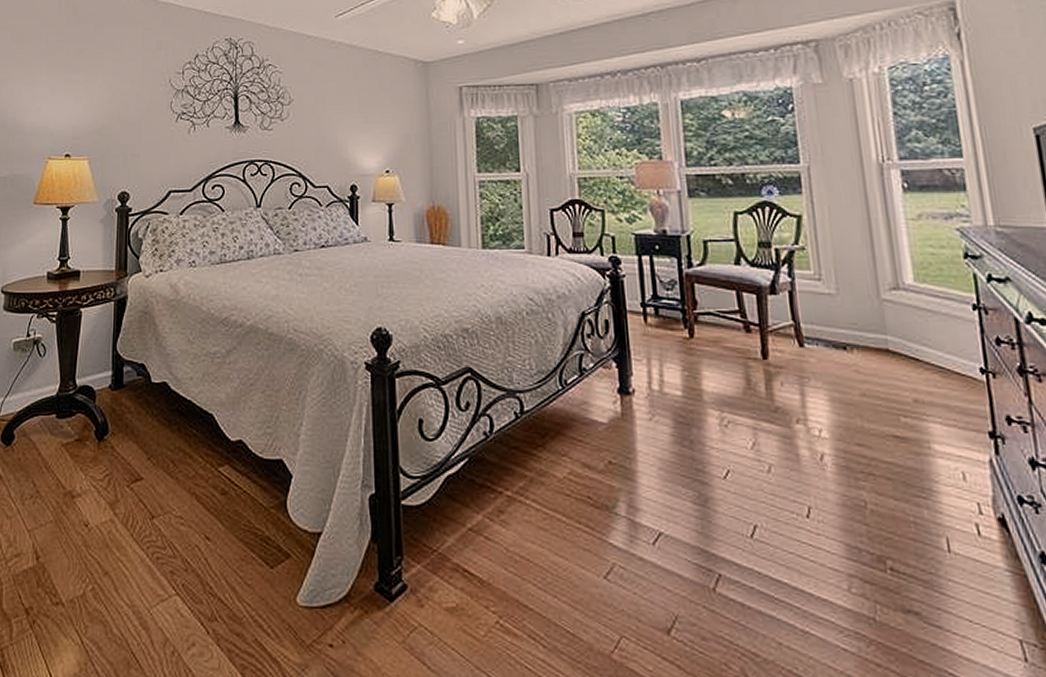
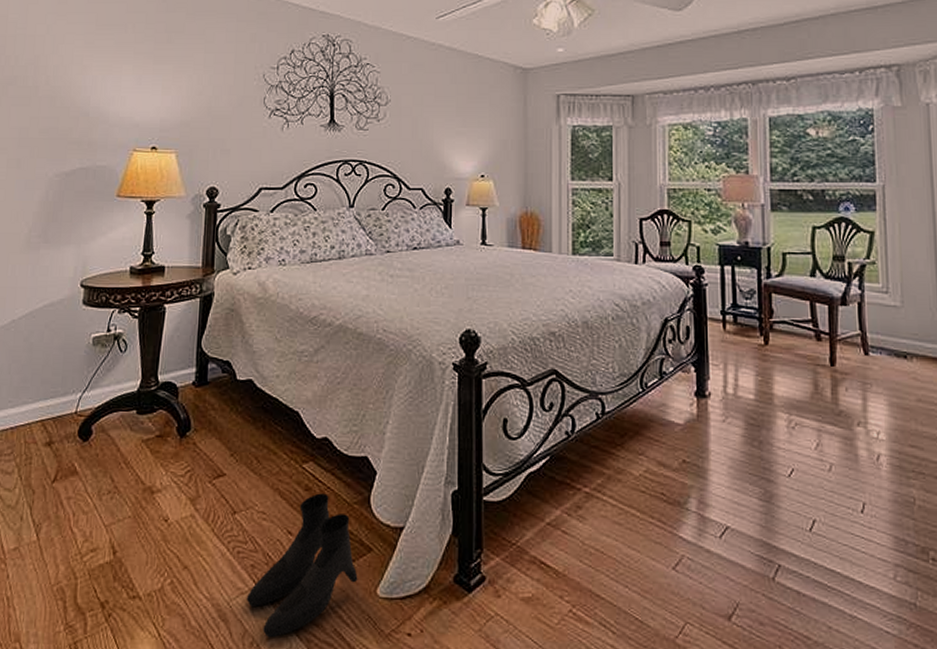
boots: none [166,497,277,648] -> present [246,493,358,638]

